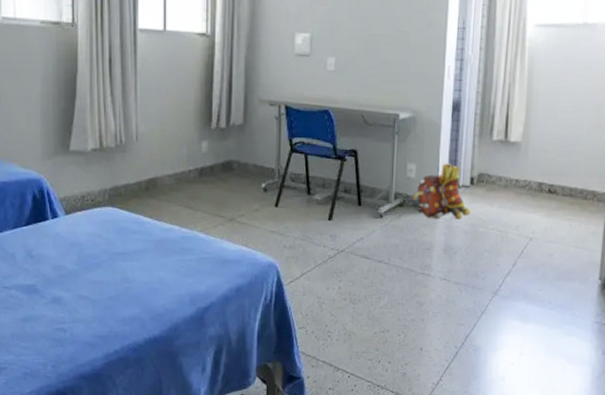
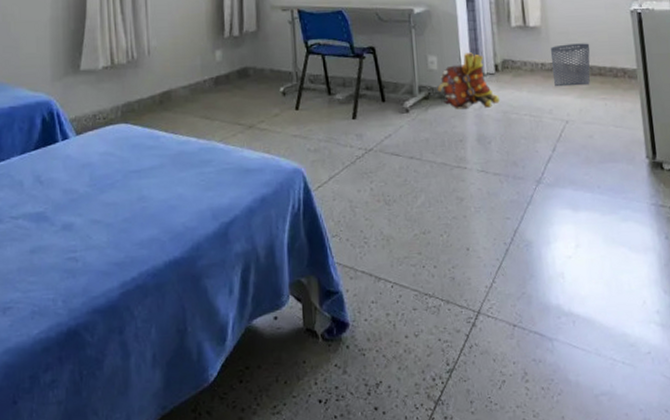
waste bin: none [525,162,566,205] -> present [550,43,591,87]

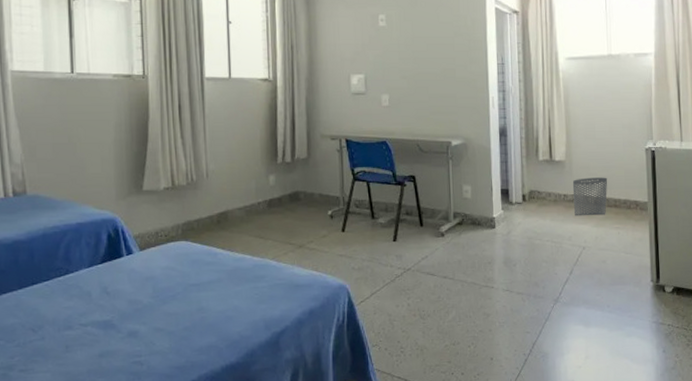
backpack: present [437,52,501,110] -> none [470,183,526,235]

